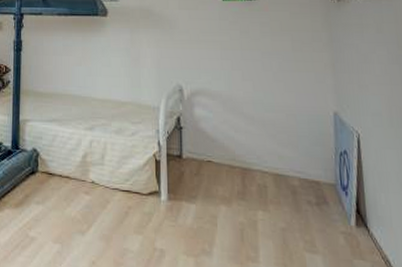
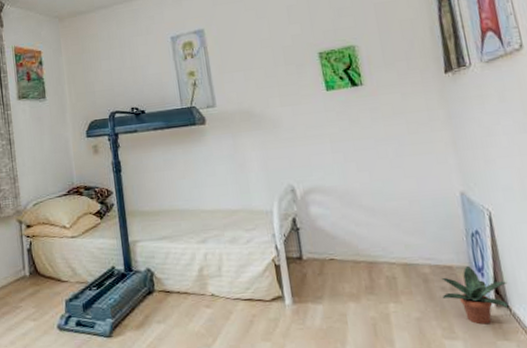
potted plant: none [308,184,368,242] -> present [441,266,508,325]

